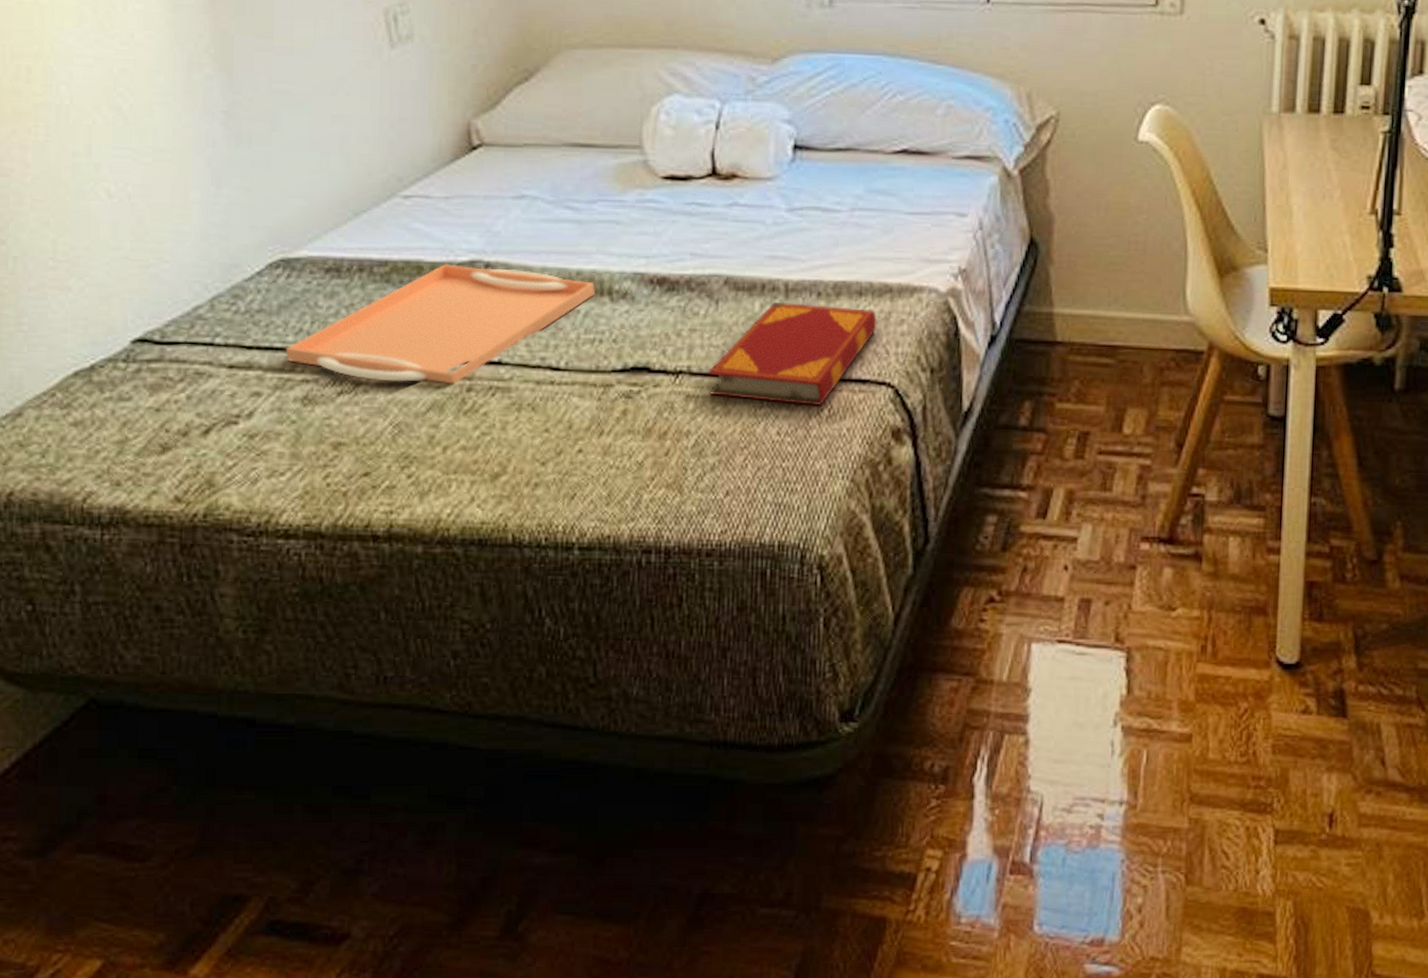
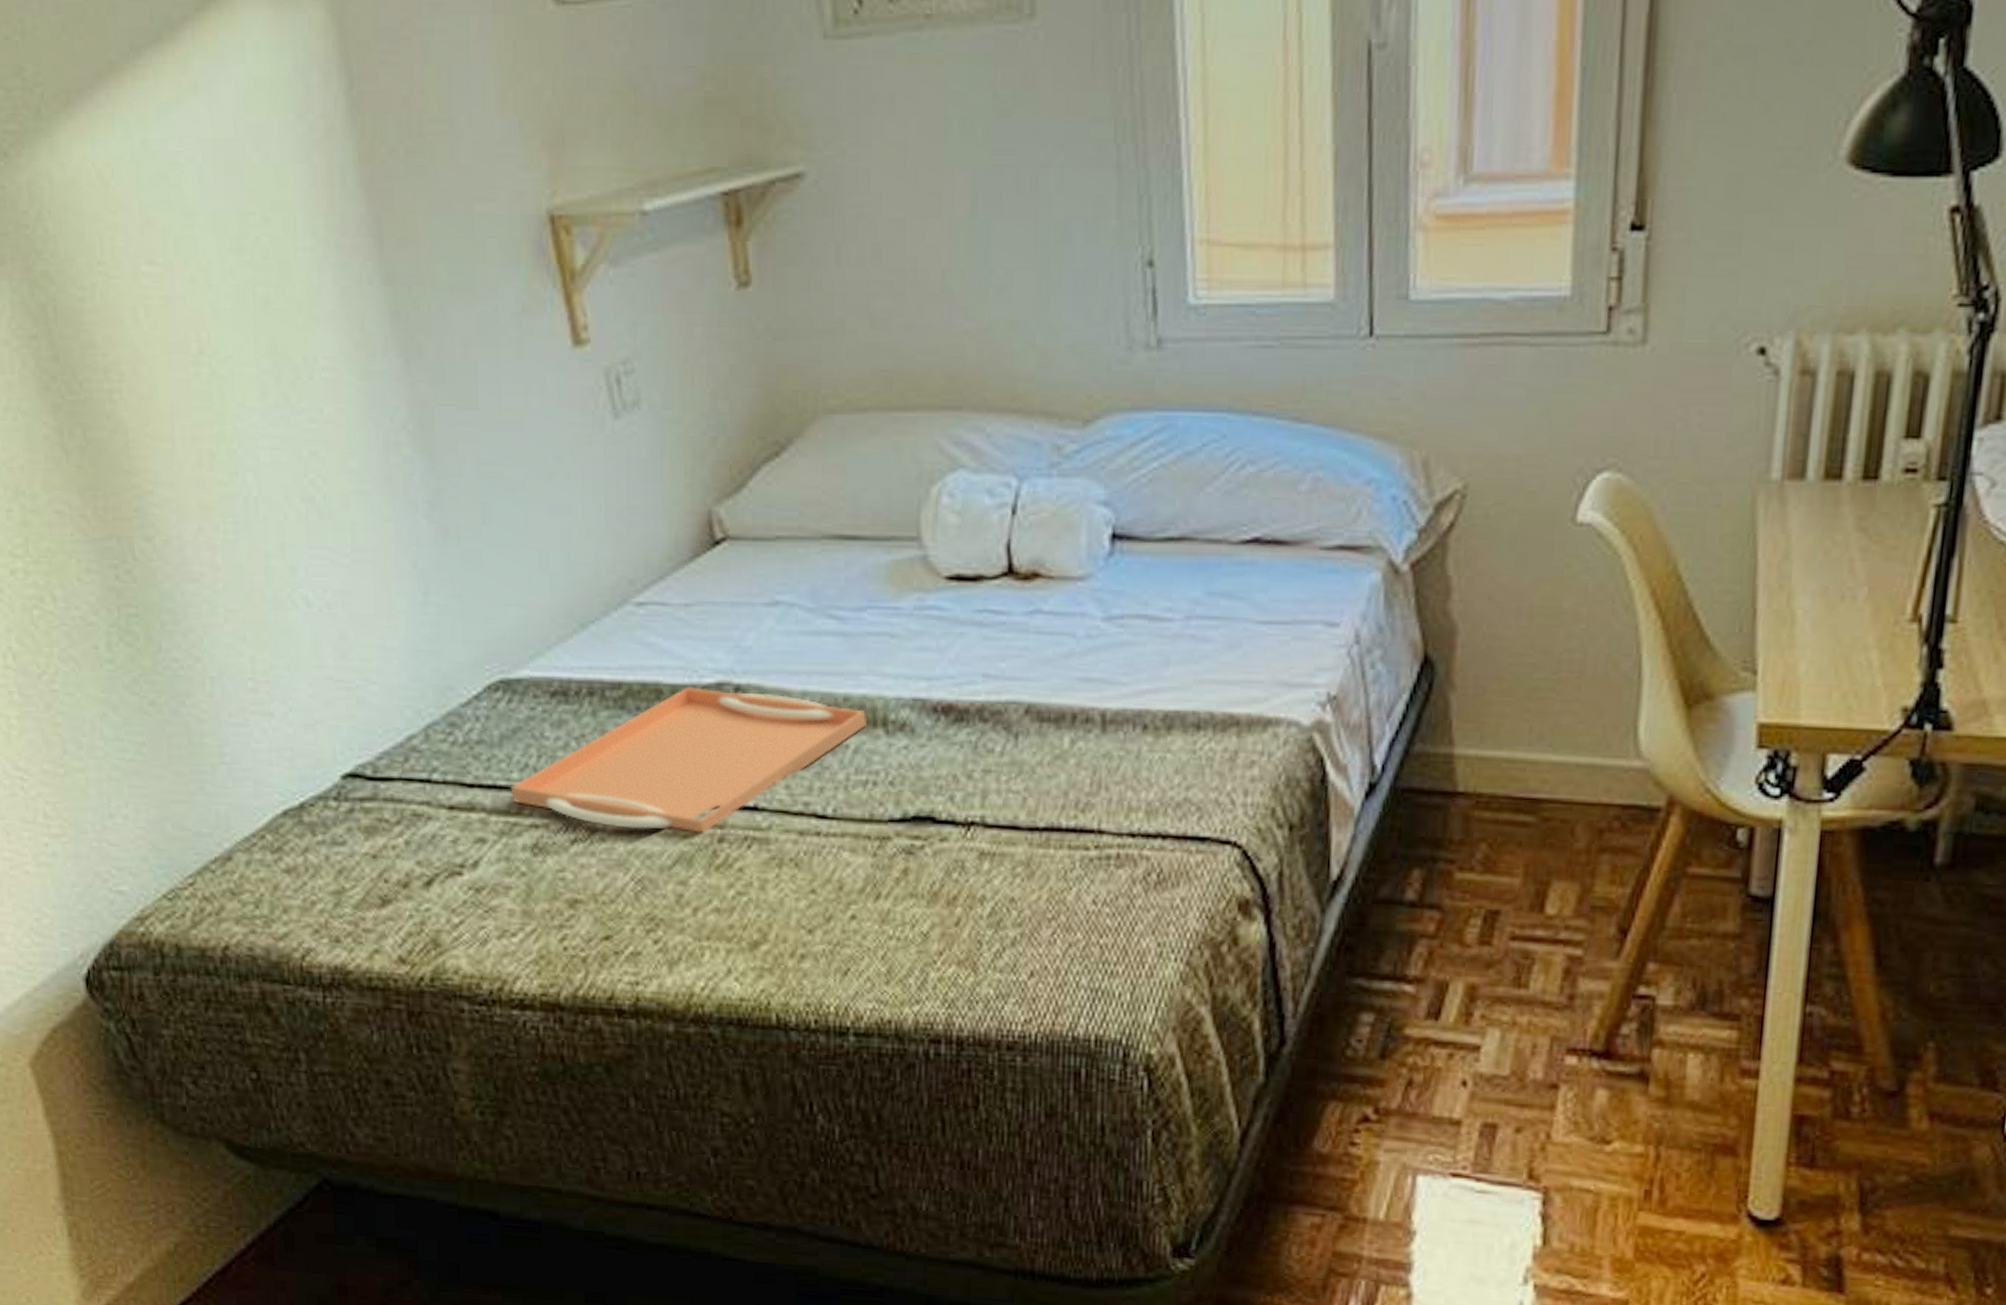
hardback book: present [708,302,877,406] -> none [1006,736,1220,869]

